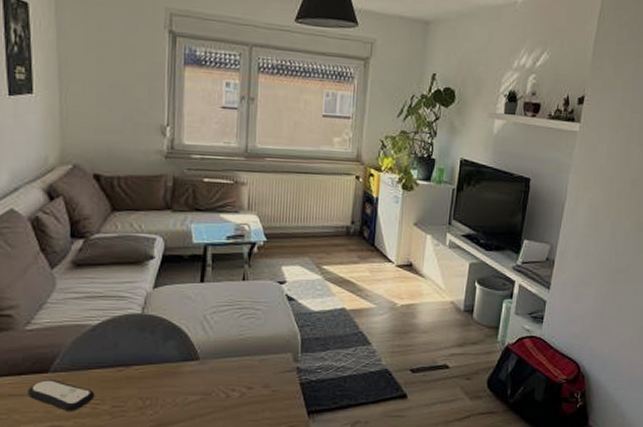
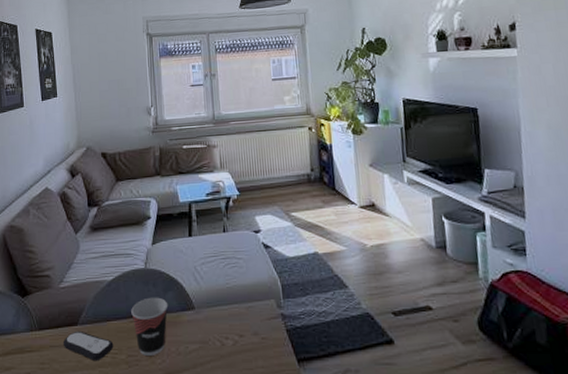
cup: none [120,345,168,406] -> present [131,297,168,355]

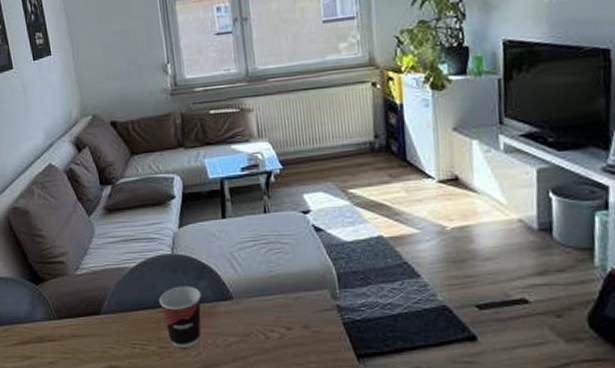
remote control: present [64,330,114,360] -> none [86,320,142,351]

